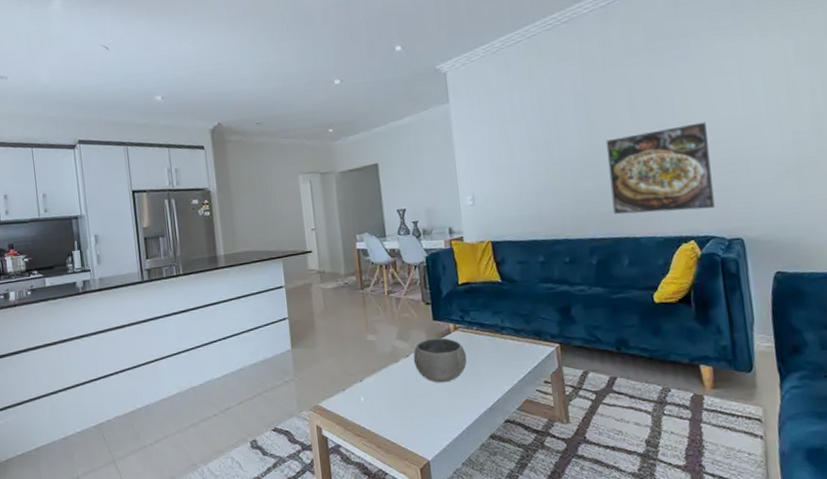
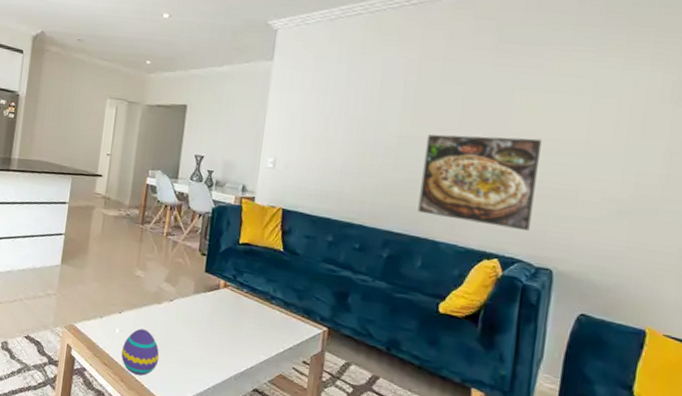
decorative egg: none [371,391,410,437] -> present [121,328,160,376]
bowl: present [413,337,467,383] -> none [176,288,231,337]

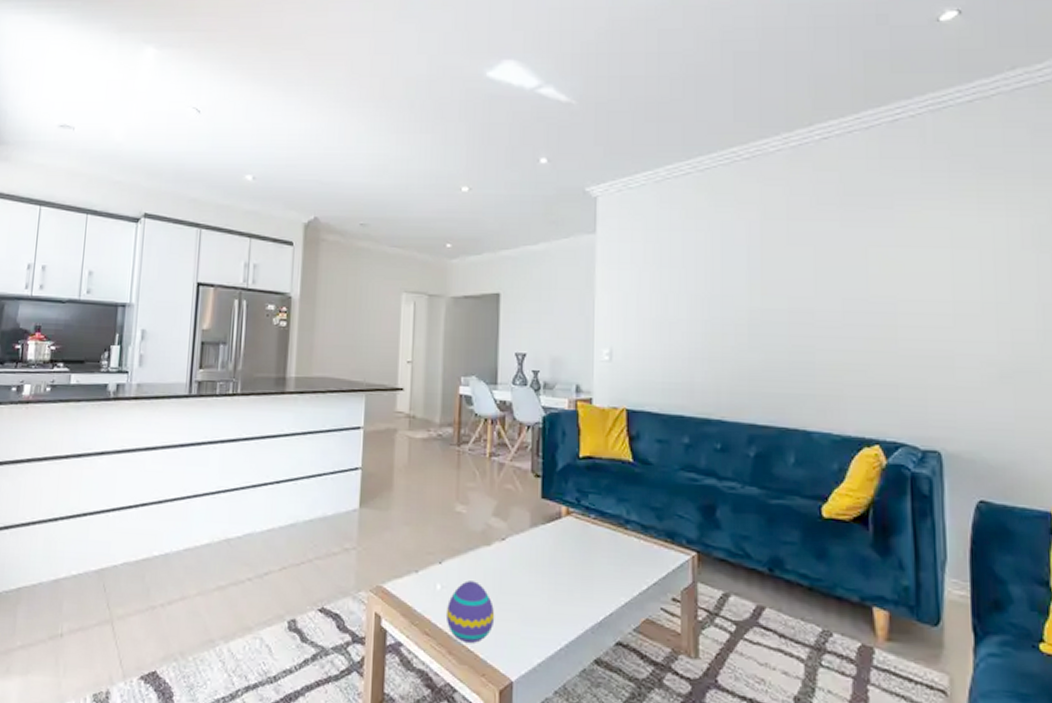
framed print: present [417,134,543,230] -> none [781,301,908,408]

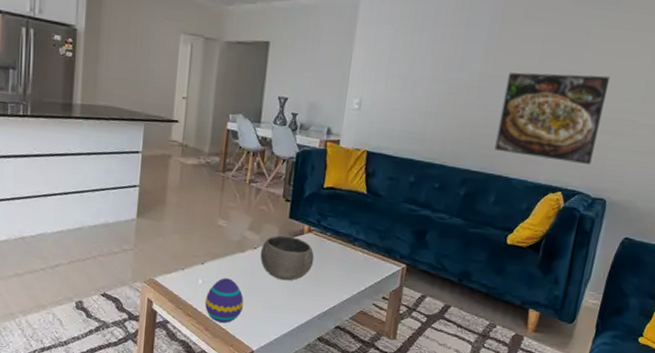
bowl: none [510,521,578,581] -> present [260,235,314,281]
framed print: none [781,301,908,408] -> present [494,72,611,164]

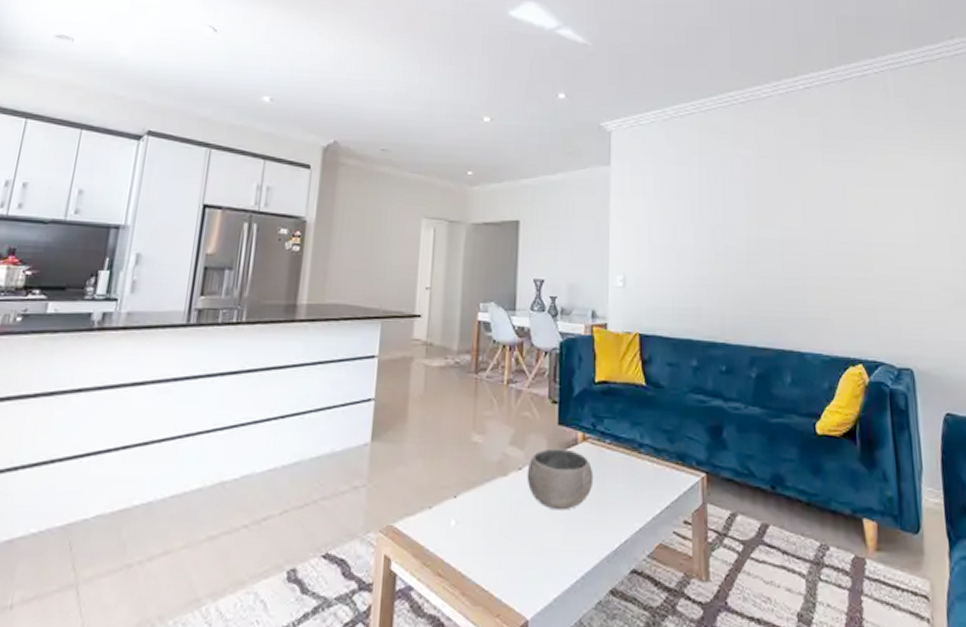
decorative egg: present [204,278,244,323] -> none [459,514,511,581]
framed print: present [494,72,611,164] -> none [775,233,885,329]

